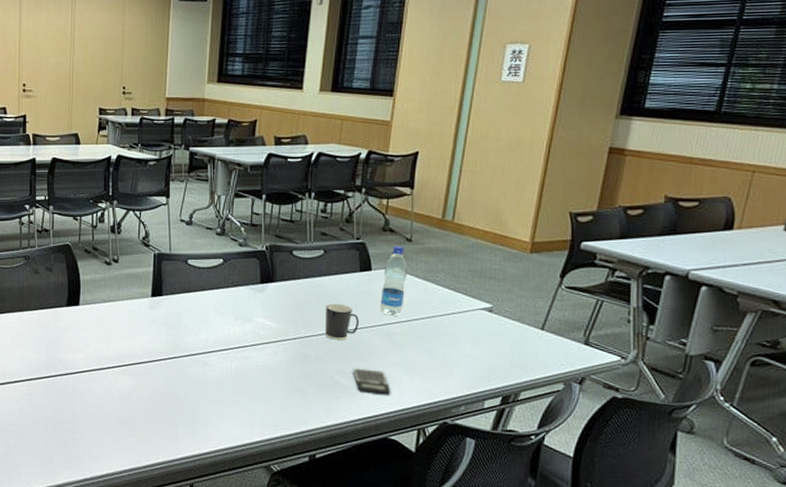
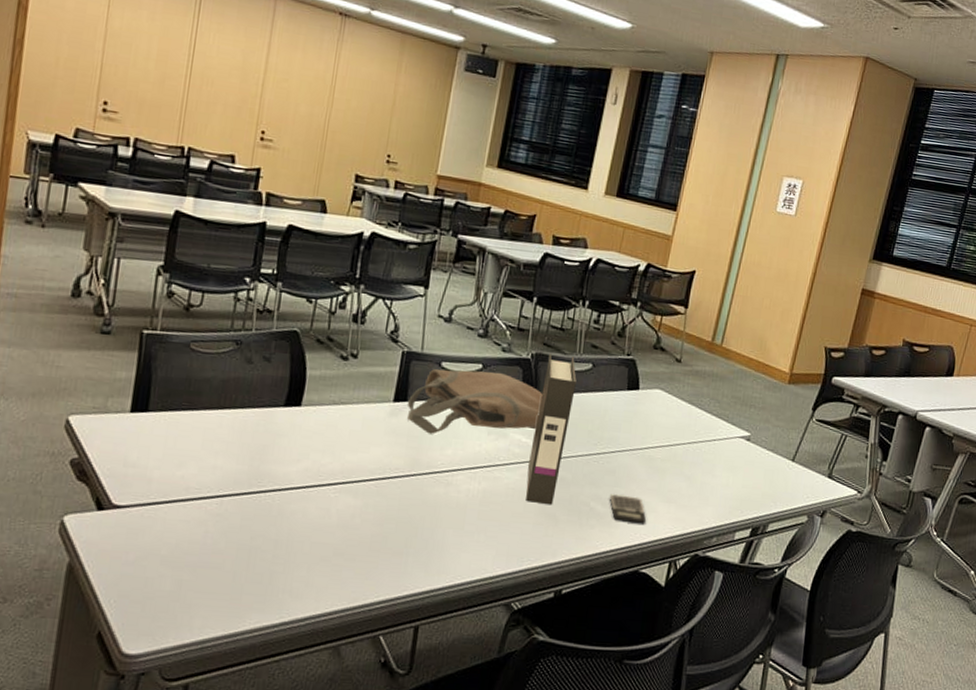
tote bag: none [162,265,280,322] -> present [407,369,543,434]
binder: none [273,243,310,380] -> present [526,353,577,505]
mug: present [325,303,360,340] -> none [585,422,622,463]
bottle: present [380,246,408,317] -> none [644,365,675,441]

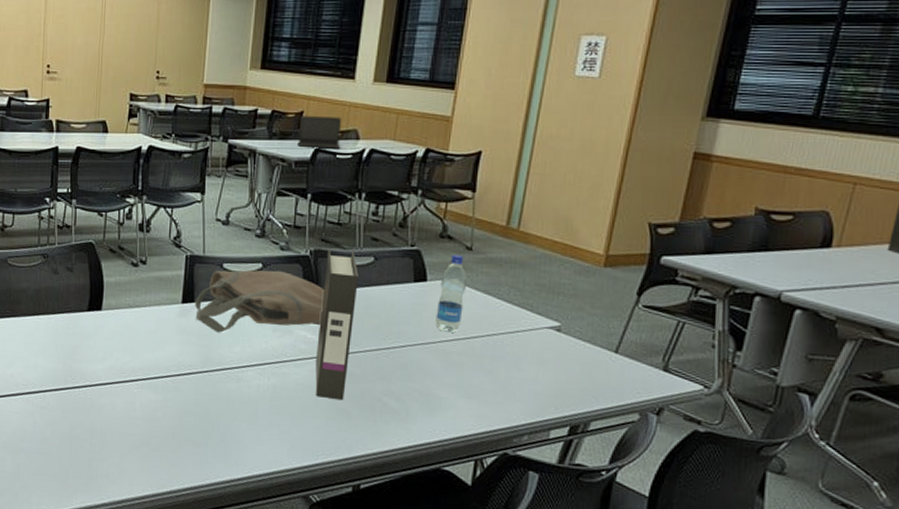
laptop: none [527,218,572,256] -> present [297,115,341,149]
calculator: present [609,494,646,523] -> none [402,389,445,419]
bottle: none [644,365,675,441] -> present [435,254,468,334]

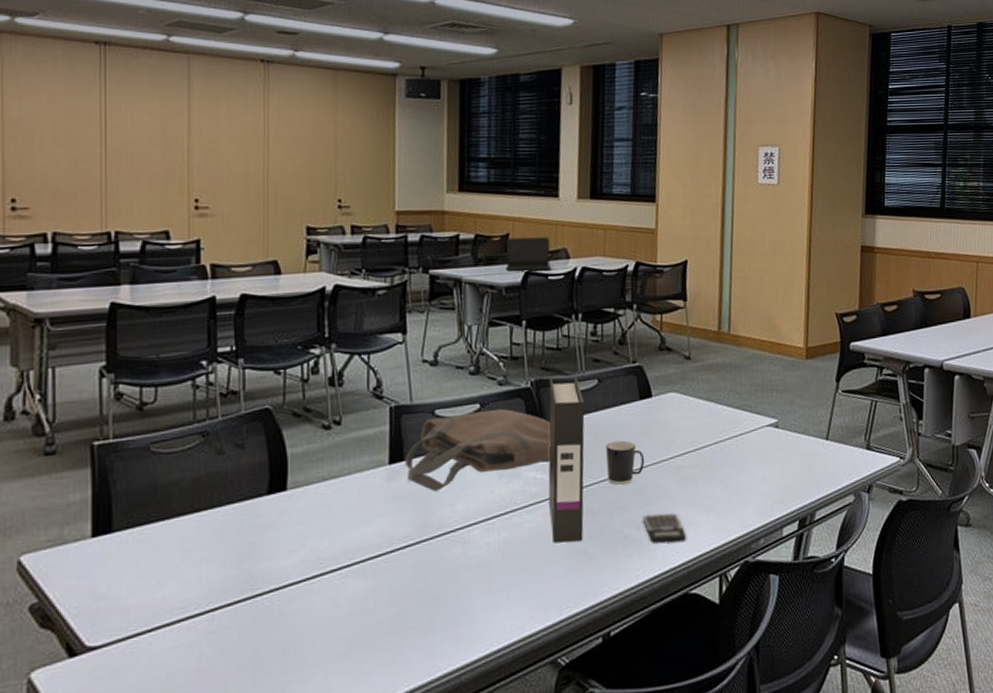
mug: none [374,316,413,358] -> present [606,440,645,485]
calculator: none [402,389,445,419] -> present [642,513,686,543]
bottle: present [435,254,468,334] -> none [664,365,690,448]

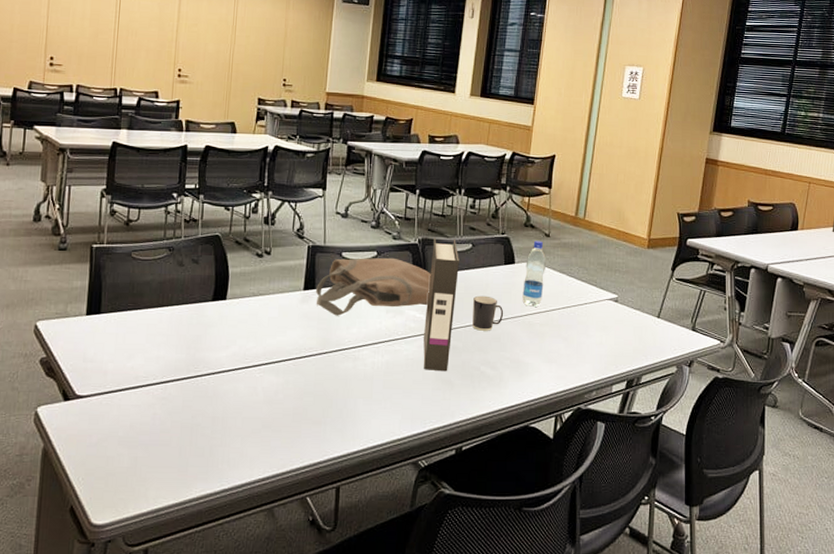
laptop: present [506,237,551,272] -> none [408,122,444,151]
calculator: present [642,513,686,543] -> none [496,358,531,382]
bottle: none [664,365,690,448] -> present [522,240,547,308]

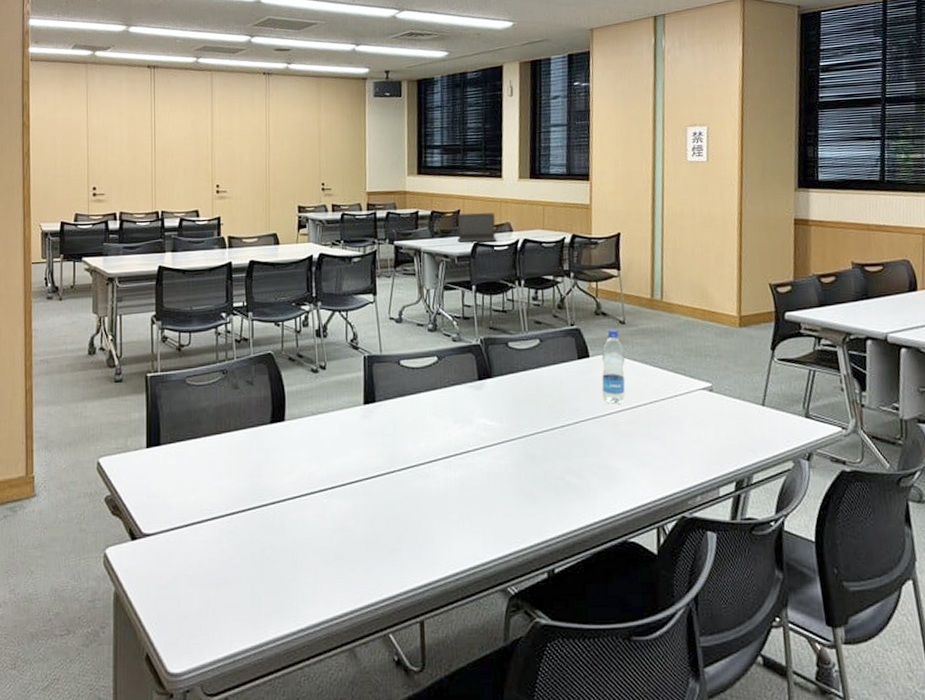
tote bag: present [315,257,431,316] -> none [376,361,499,430]
laptop: none [408,122,444,151] -> present [457,212,496,243]
binder: present [423,237,459,372] -> none [496,335,529,484]
mug: present [472,295,504,331] -> none [548,395,584,435]

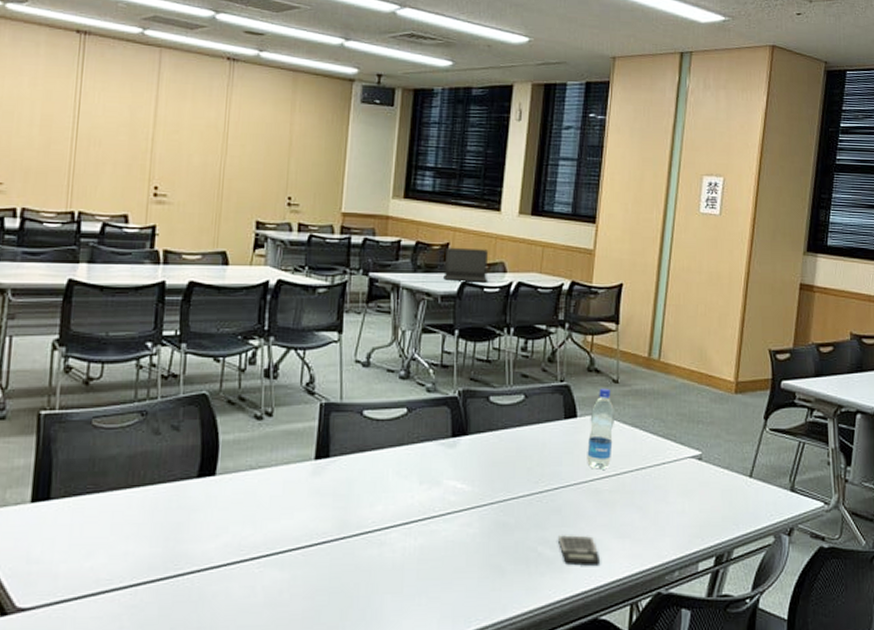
calculator: none [582,464,624,491] -> present [557,535,599,564]

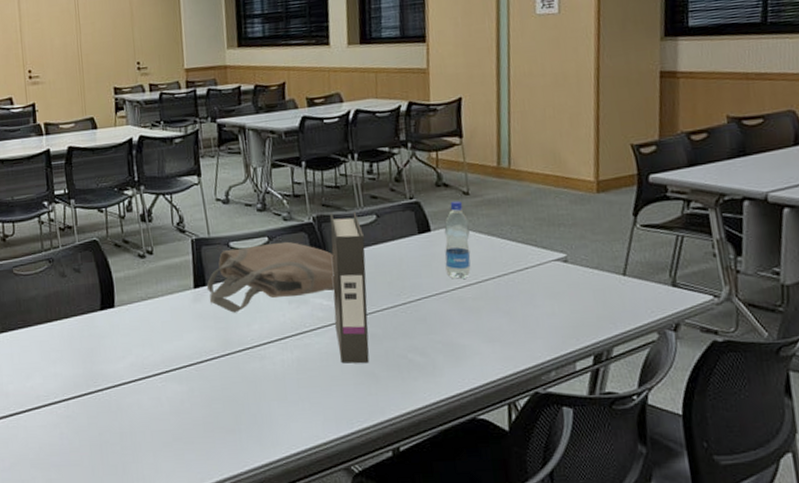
tote bag: none [329,415,475,491] -> present [206,241,336,313]
laptop: present [443,247,488,282] -> none [283,83,326,118]
binder: none [466,388,509,555] -> present [330,212,370,364]
calculator: present [557,535,599,564] -> none [425,341,471,369]

